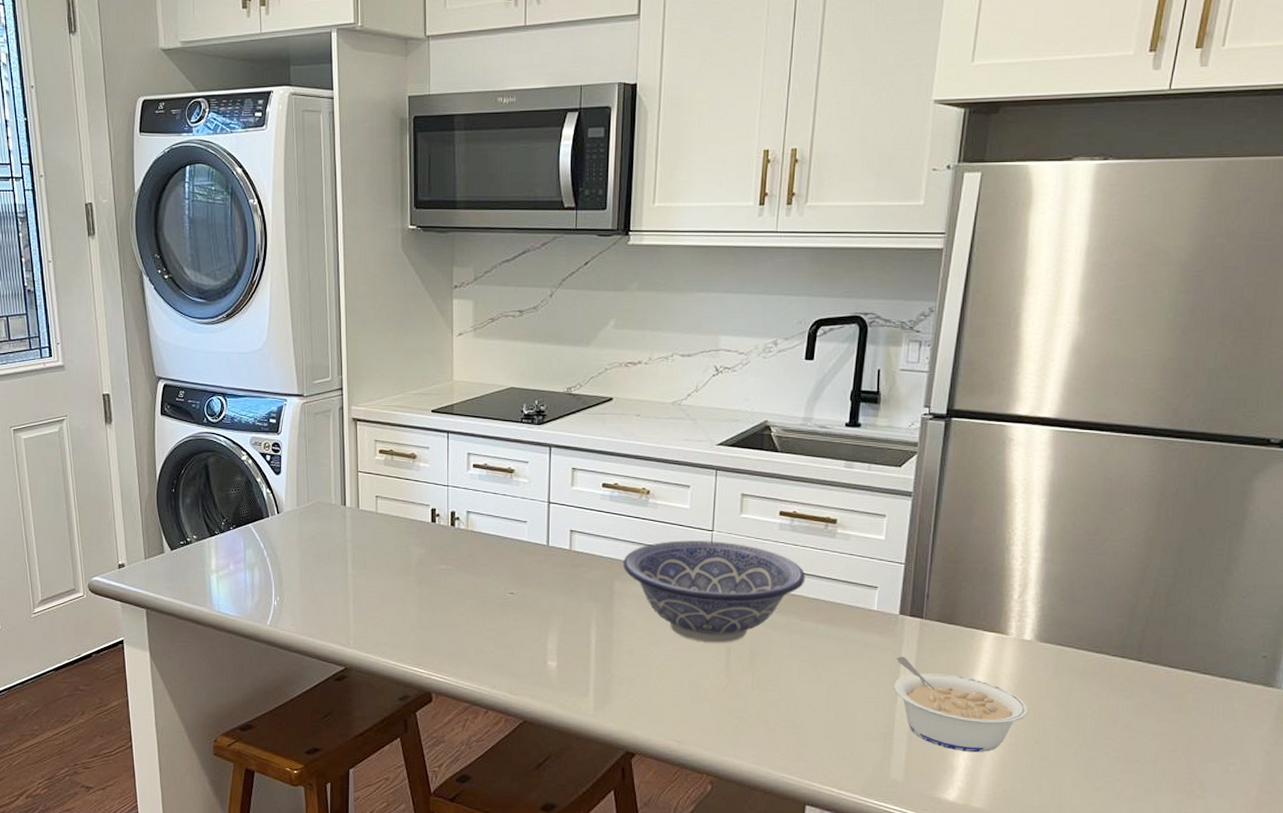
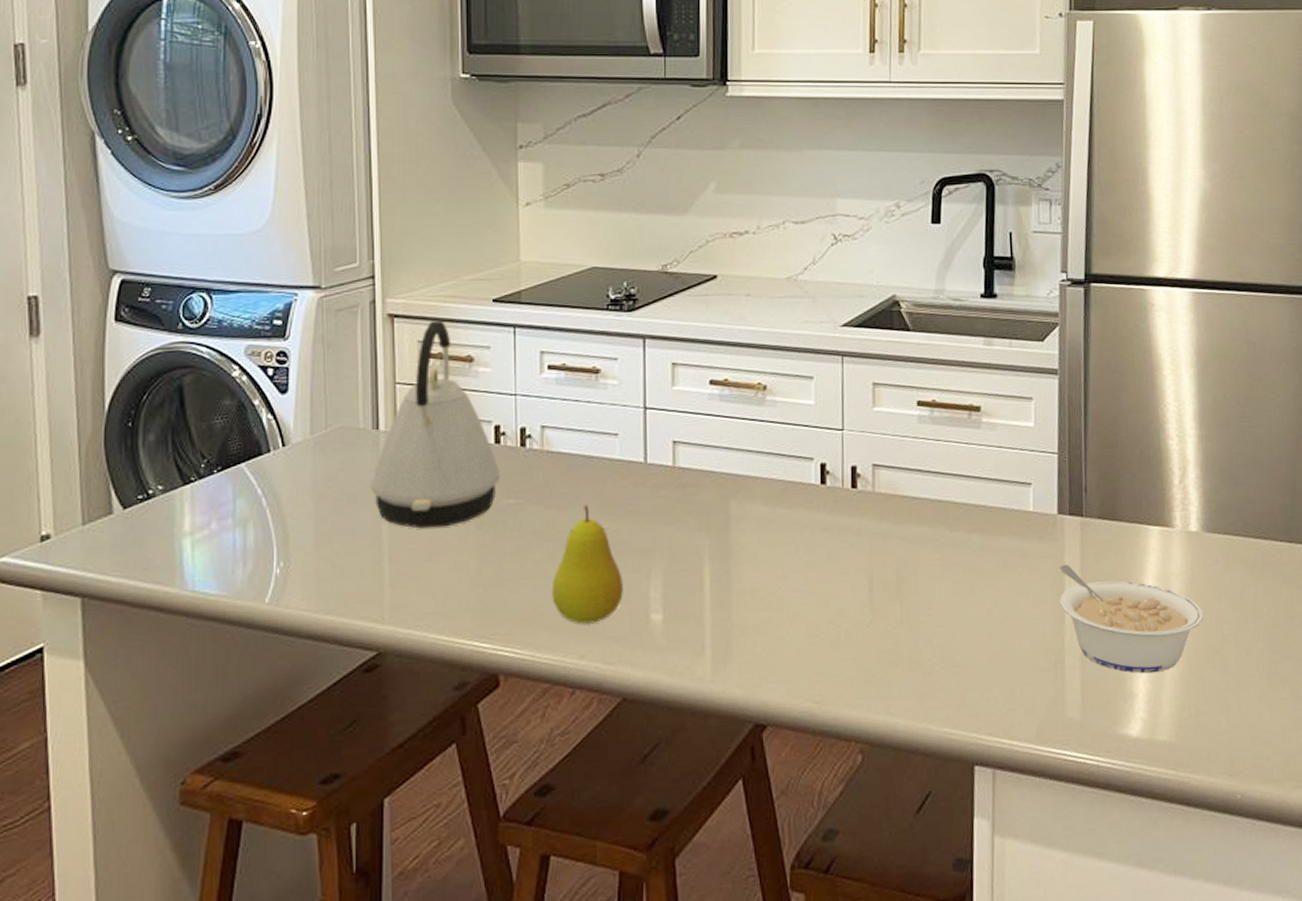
kettle: none [340,425,435,582] -> present [371,321,500,529]
fruit: none [472,574,527,663] -> present [552,505,623,624]
decorative bowl: present [623,540,806,643] -> none [739,442,952,570]

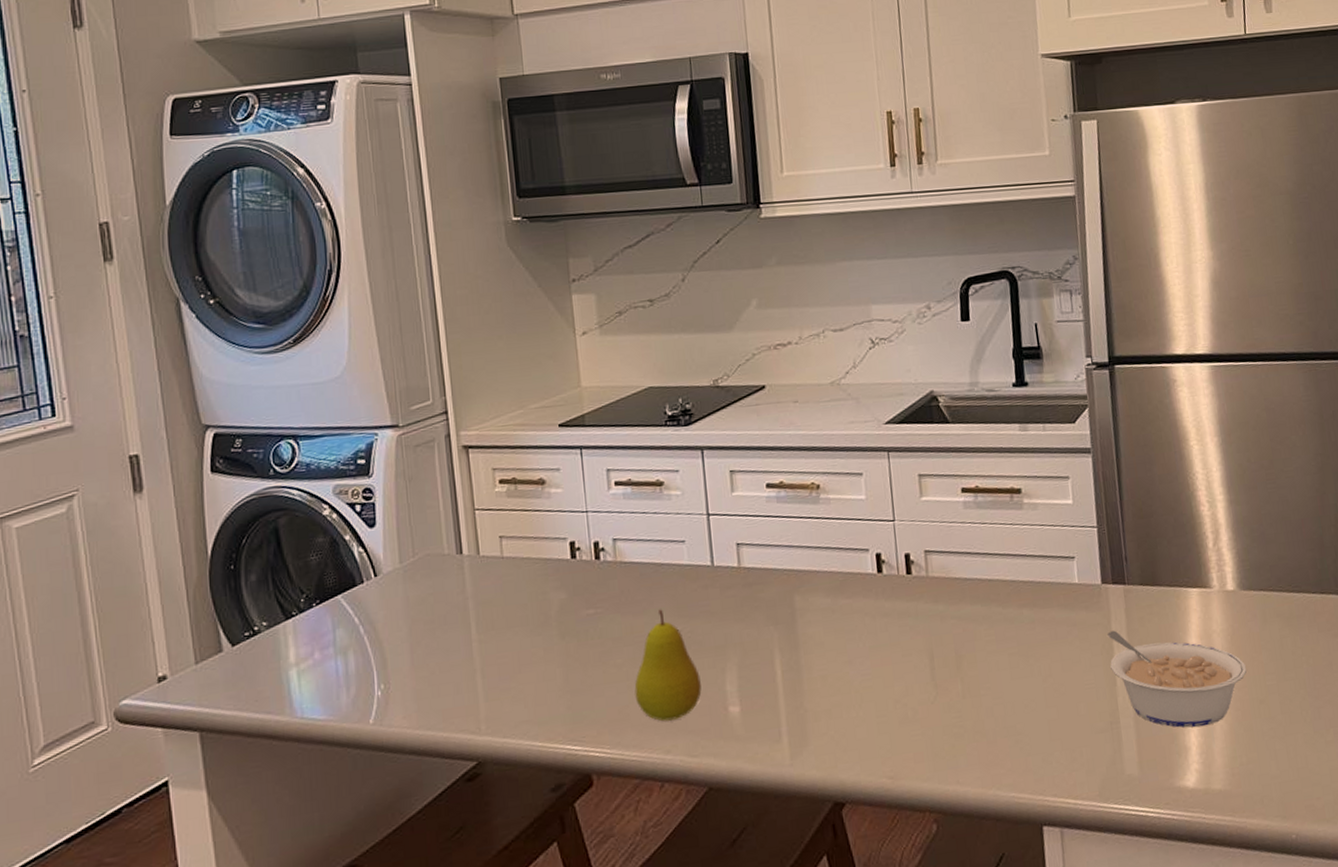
kettle: present [371,321,500,529] -> none [459,448,579,644]

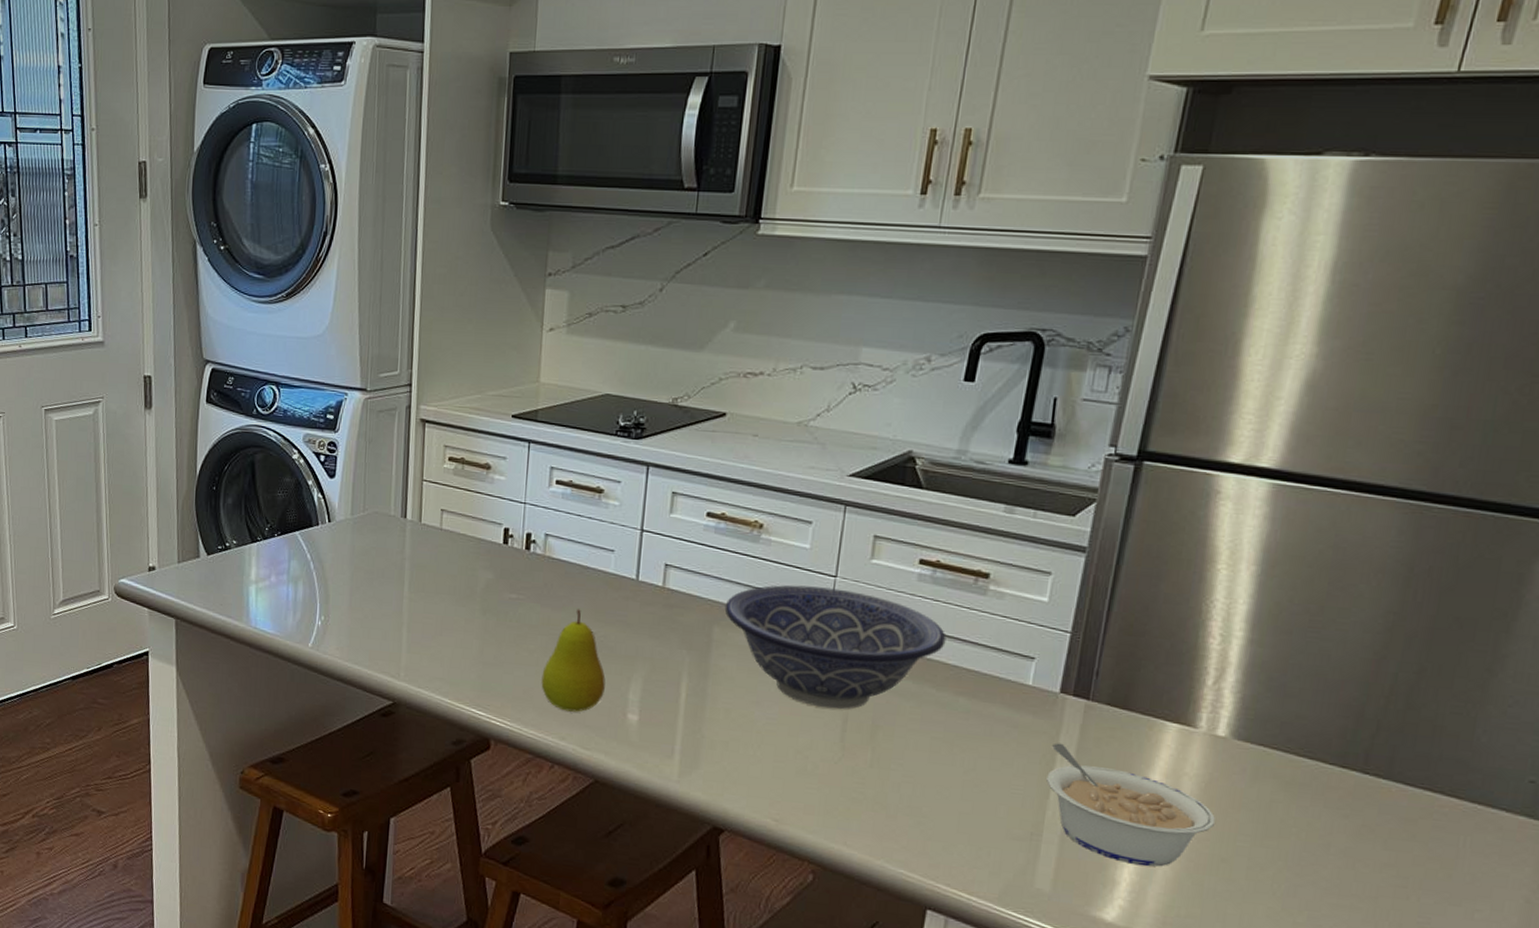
decorative bowl: none [800,531,1000,652] -> present [724,585,946,709]

